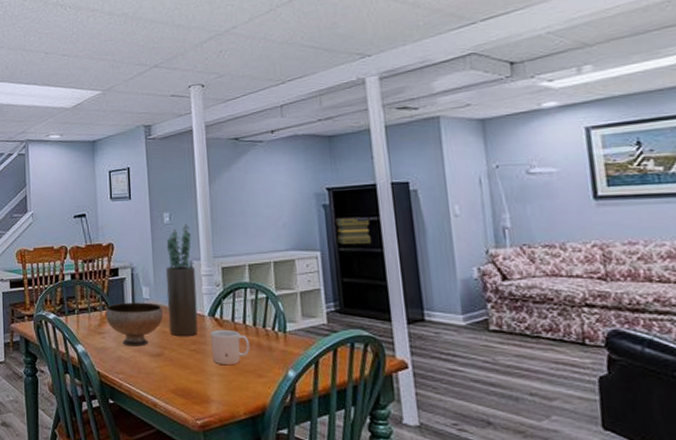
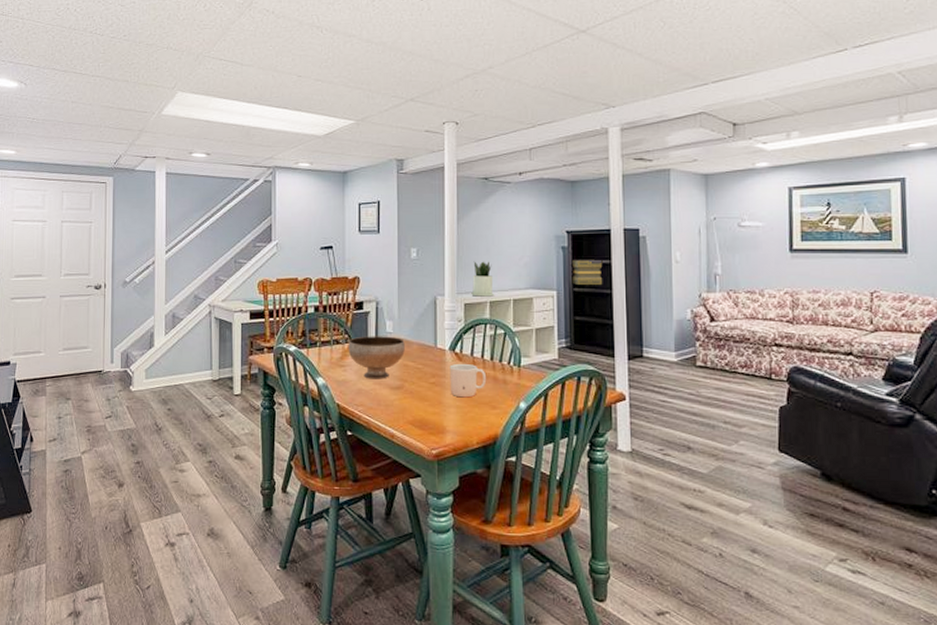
vase: present [166,224,199,337] -> none [410,260,440,371]
planter: none [228,223,254,260] -> present [471,261,495,297]

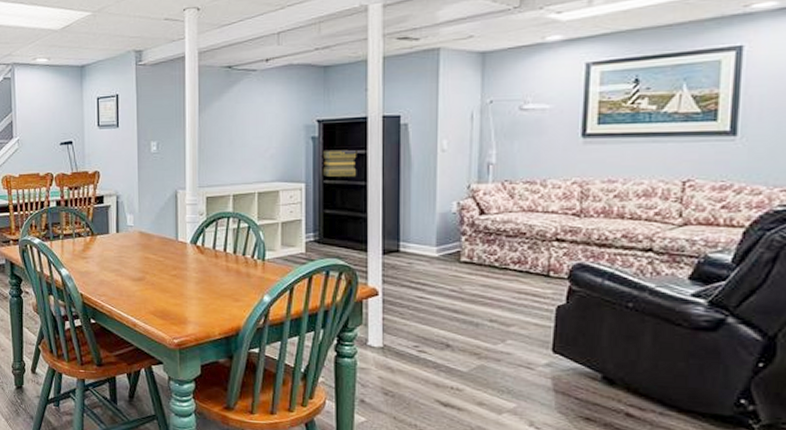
bowl: present [348,336,405,379] -> none [90,229,146,271]
mug: present [449,363,487,398] -> none [191,256,229,290]
planter: present [471,261,495,297] -> none [213,153,239,190]

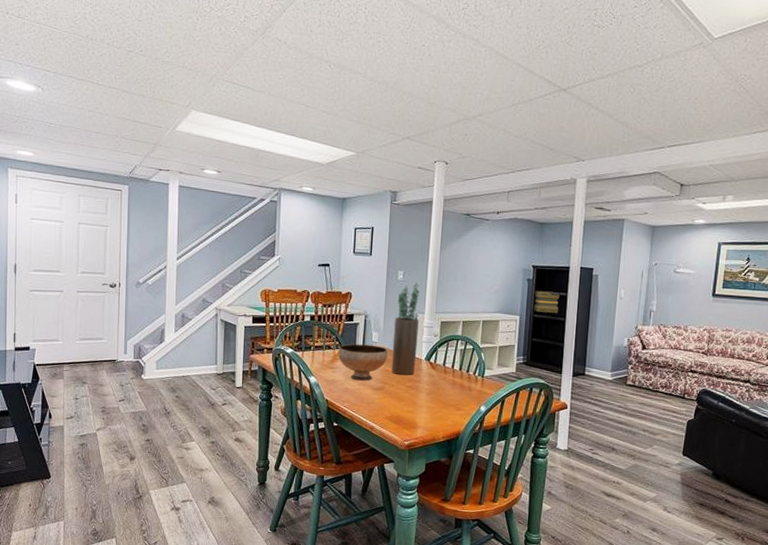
bowl: none [90,229,146,271] -> present [338,343,388,381]
vase: none [150,153,181,263] -> present [391,282,420,376]

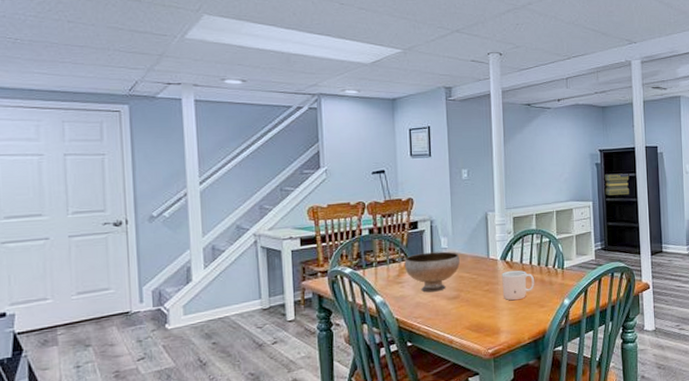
vase: present [391,282,420,376] -> none [463,180,492,280]
mug: none [423,371,455,400] -> present [501,270,535,301]

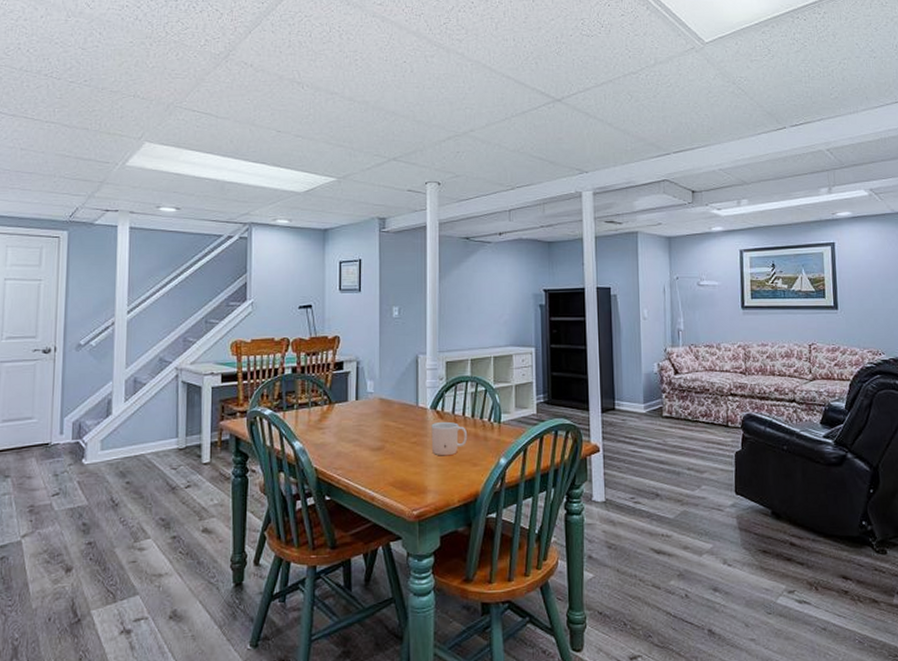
bowl: present [404,251,460,292] -> none [327,396,386,441]
decorative box: present [604,173,630,196] -> none [548,316,578,342]

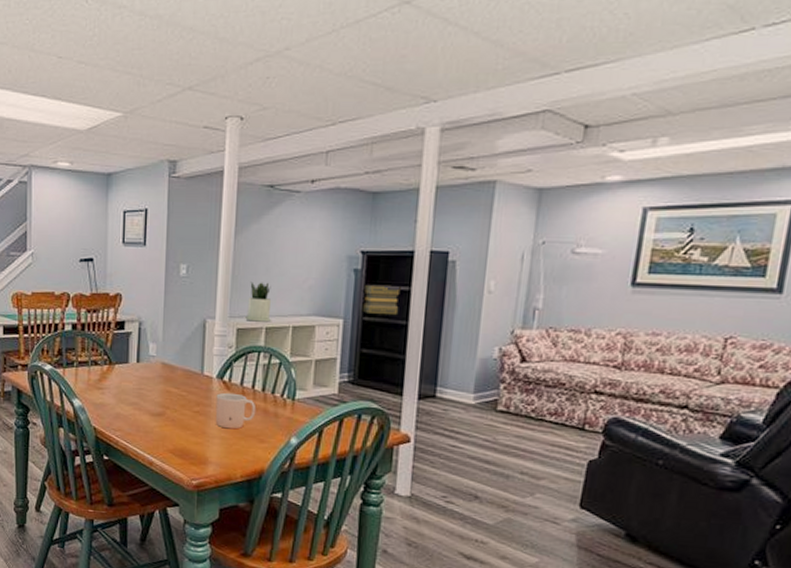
planter: none [453,319,476,355] -> present [245,281,272,322]
decorative box: none [548,316,578,342] -> present [362,284,401,316]

